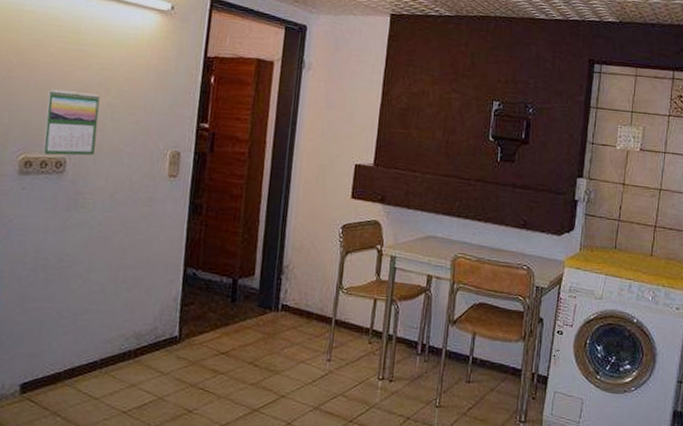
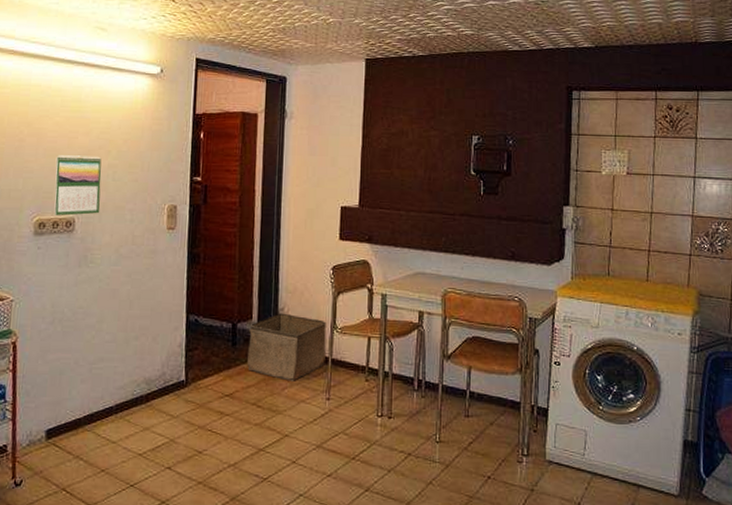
storage bin: none [246,270,332,341] -> present [247,313,326,381]

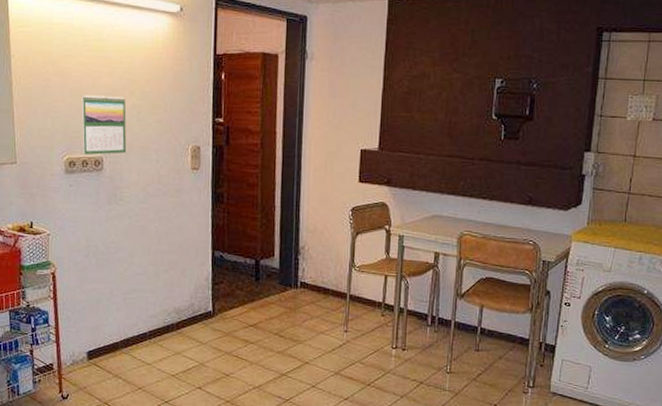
storage bin: present [247,313,326,381] -> none [270,251,345,315]

